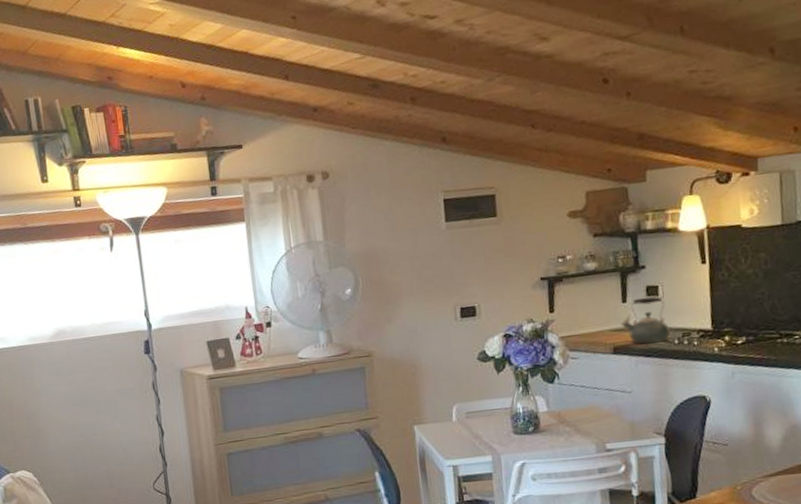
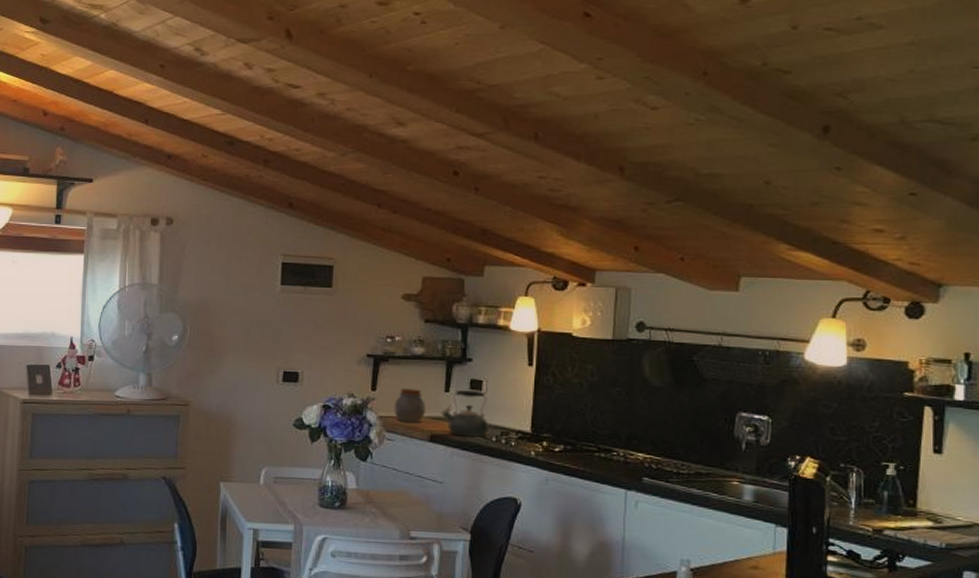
jar: none [573,304,606,340] -> present [393,389,425,424]

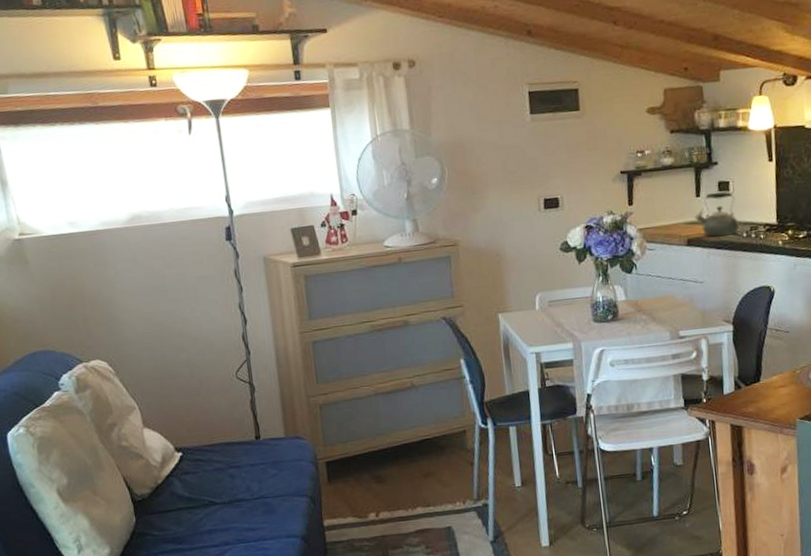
jar: present [393,389,425,424] -> none [651,198,681,232]

